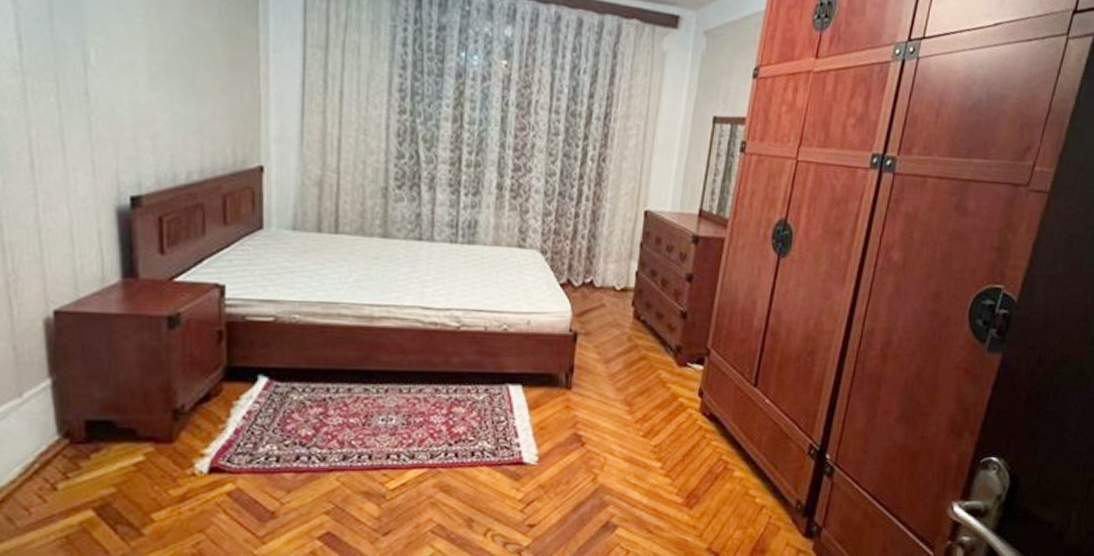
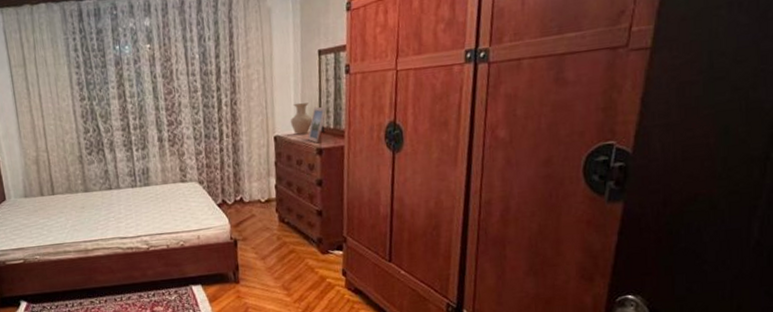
vase: none [666,174,694,215] -> present [290,102,313,135]
picture frame: none [685,184,711,229] -> present [308,106,326,144]

